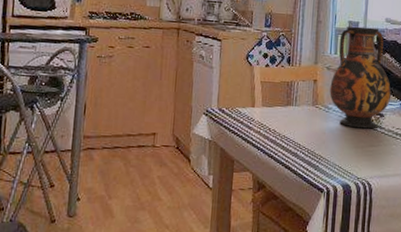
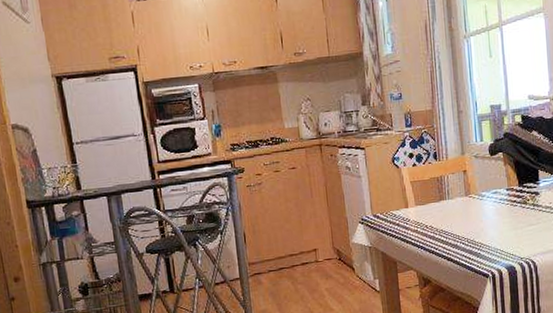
vase: present [329,26,392,129] -> none [480,107,545,211]

